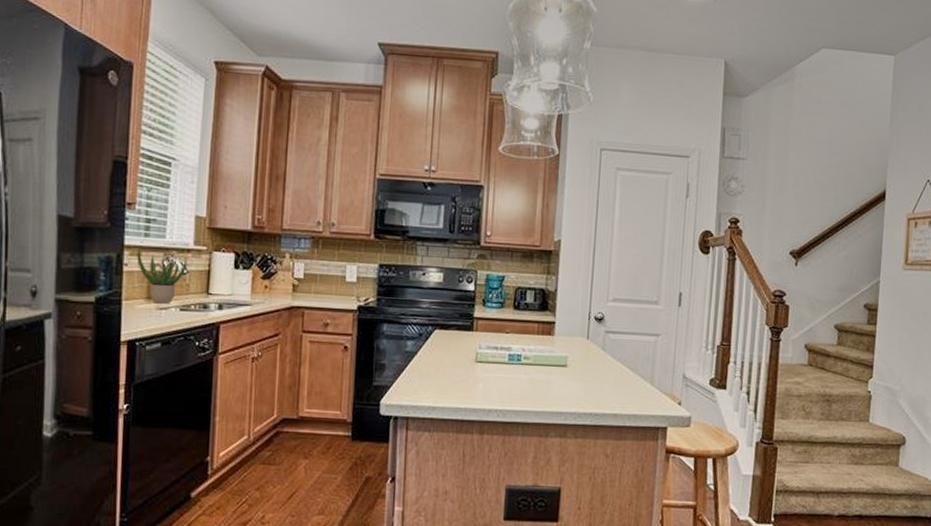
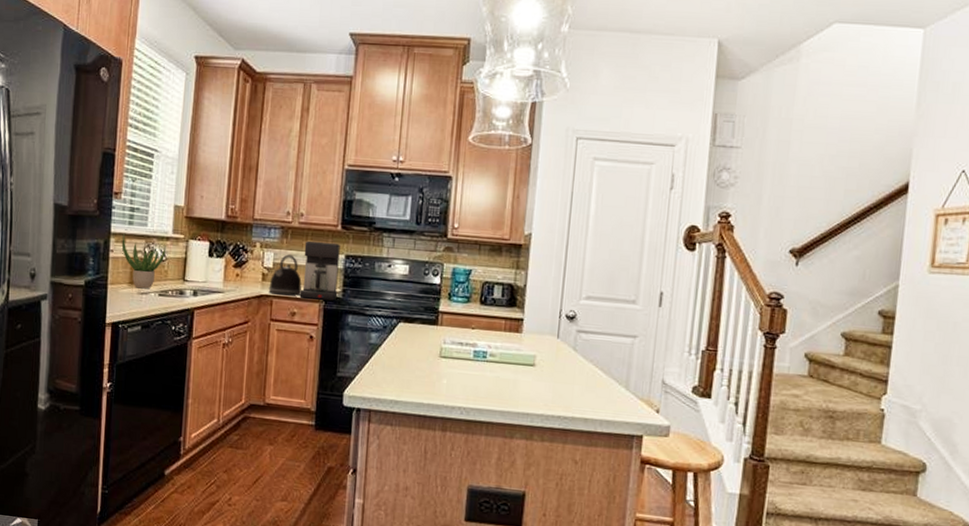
kettle: none [299,264,335,307] -> present [268,254,302,296]
coffee maker: none [332,250,374,310] -> present [299,240,340,301]

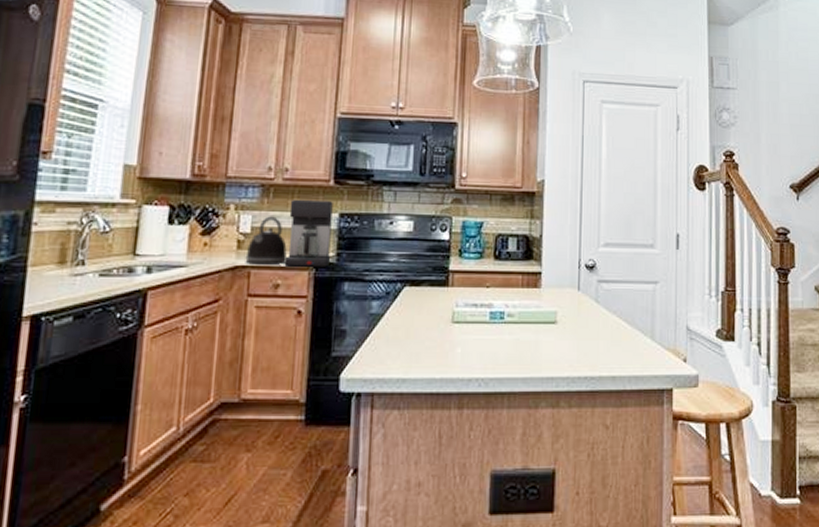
potted plant: present [122,234,166,289] -> none [50,202,112,269]

